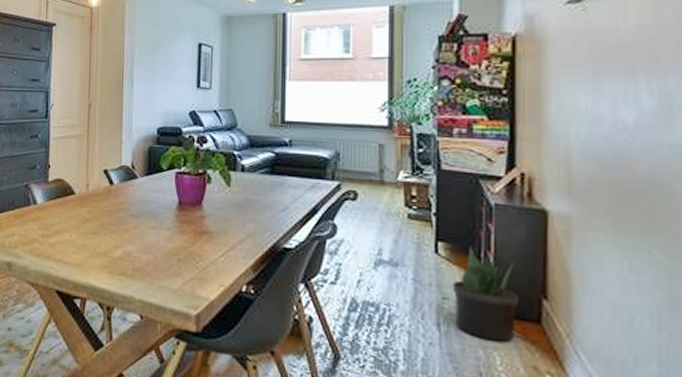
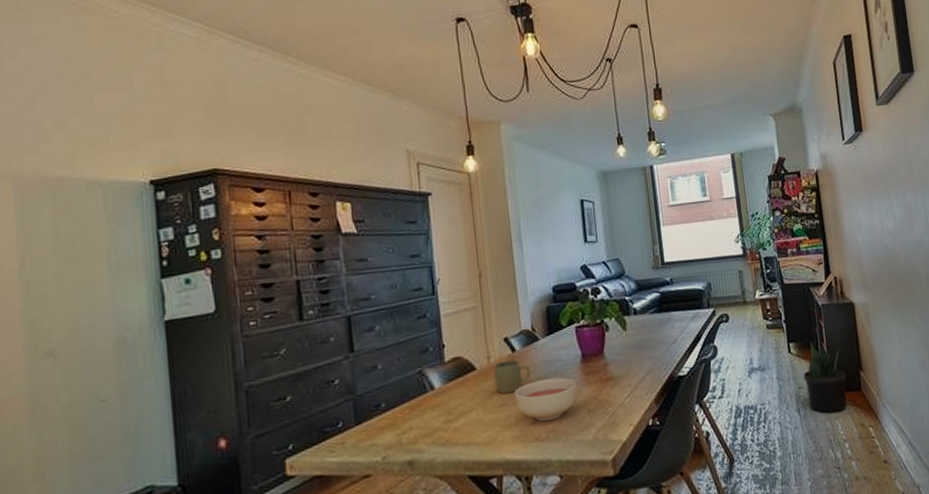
mug: none [90,191,126,224] -> present [493,360,531,395]
bowl: none [107,217,170,260] -> present [514,377,578,422]

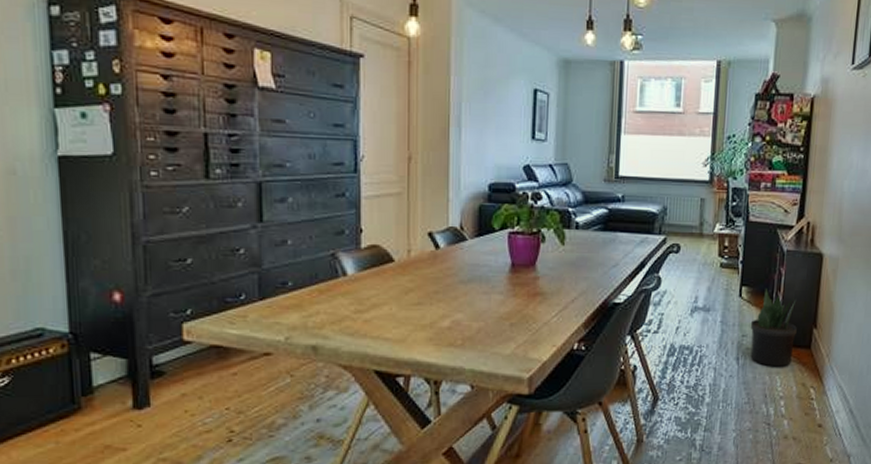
mug: present [493,360,531,395] -> none [413,256,454,293]
bowl: present [514,377,578,422] -> none [433,284,502,328]

